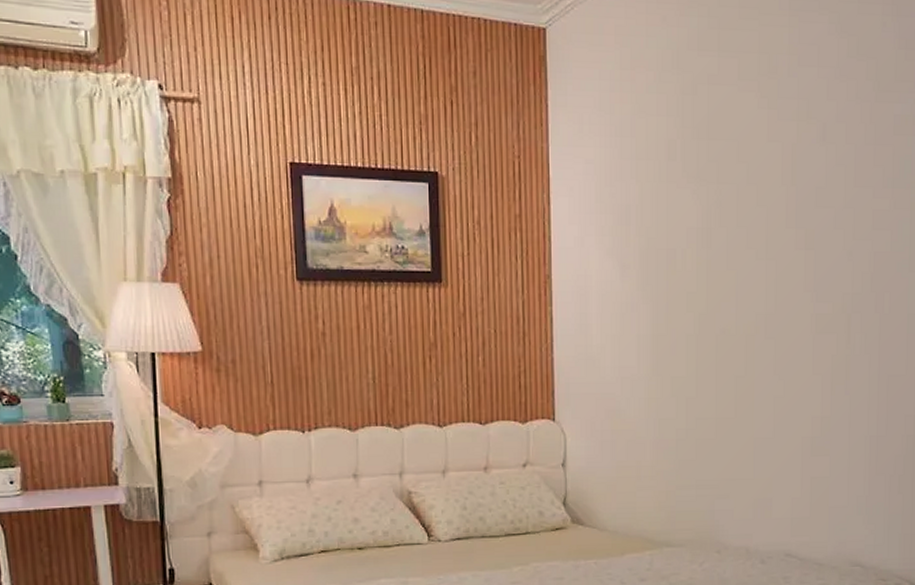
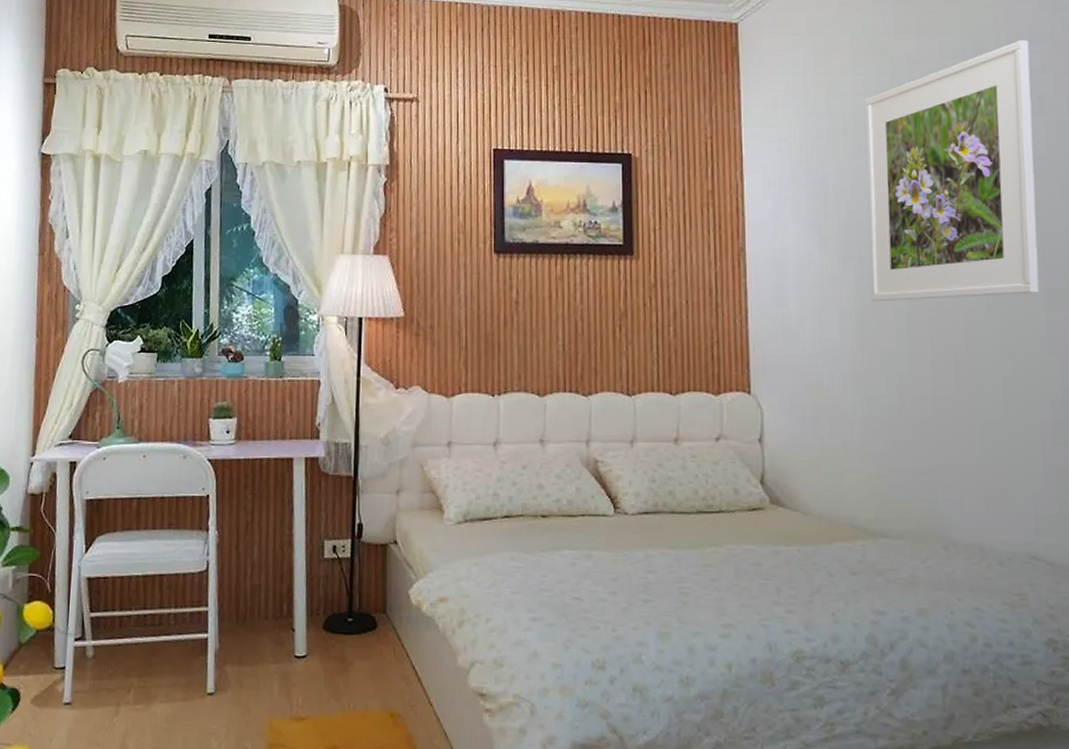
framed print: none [665,63,817,329] -> present [864,39,1039,302]

